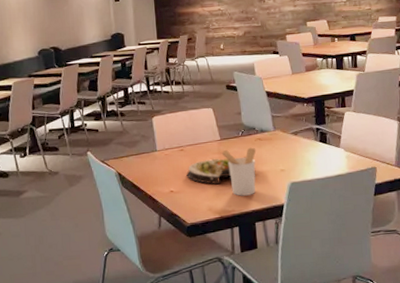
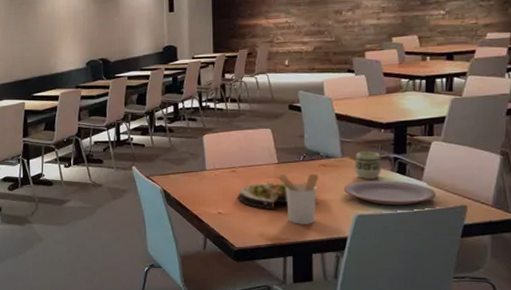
plate: none [277,149,352,172] -> present [343,180,436,206]
cup: none [284,124,308,150] -> present [354,151,382,179]

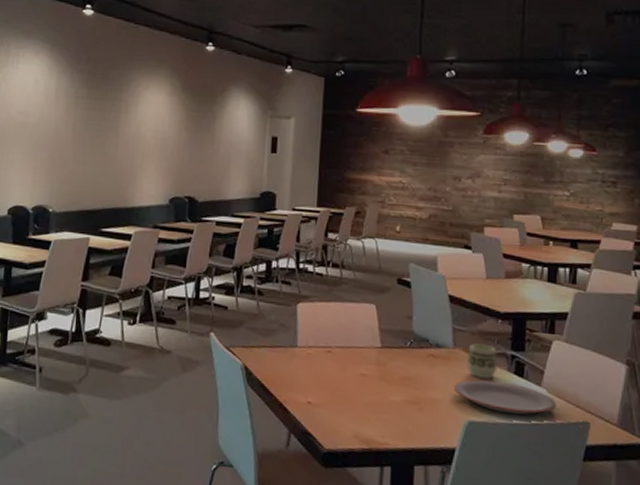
salad plate: present [237,182,317,210] -> none [331,369,423,406]
utensil holder: present [277,173,319,225] -> none [379,361,427,428]

